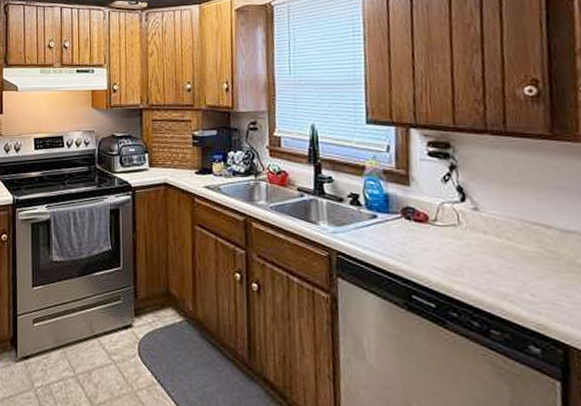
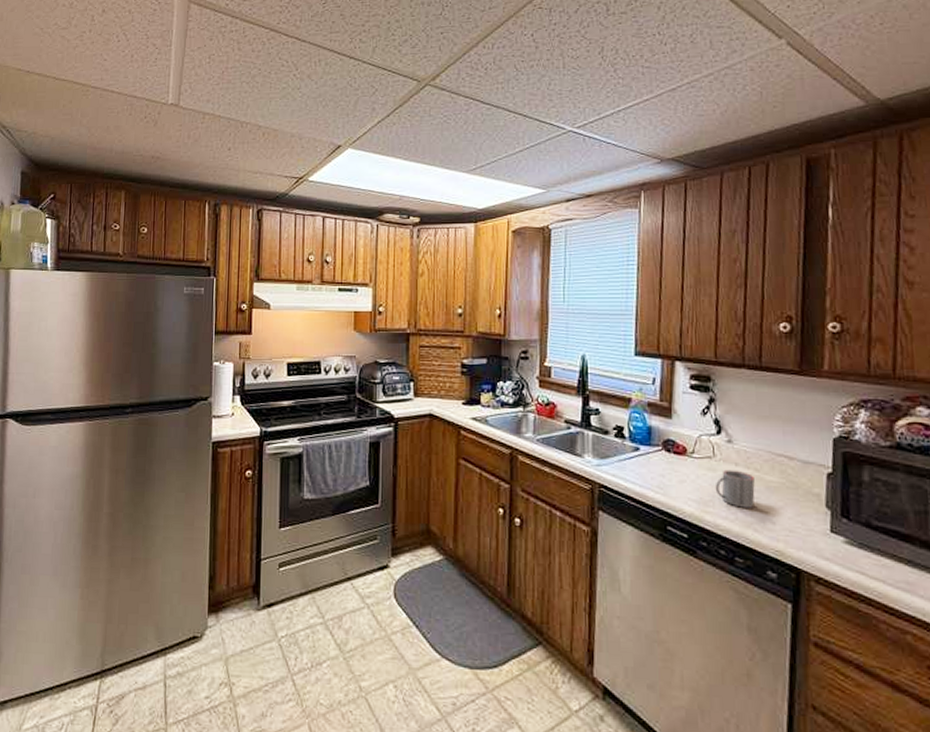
mug: none [462,238,509,278] -> present [715,469,755,508]

